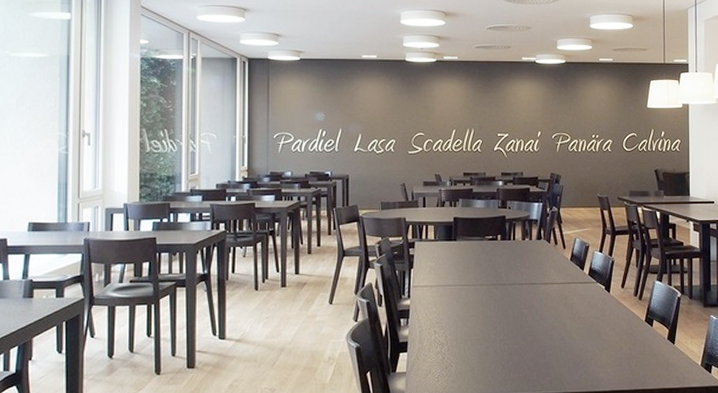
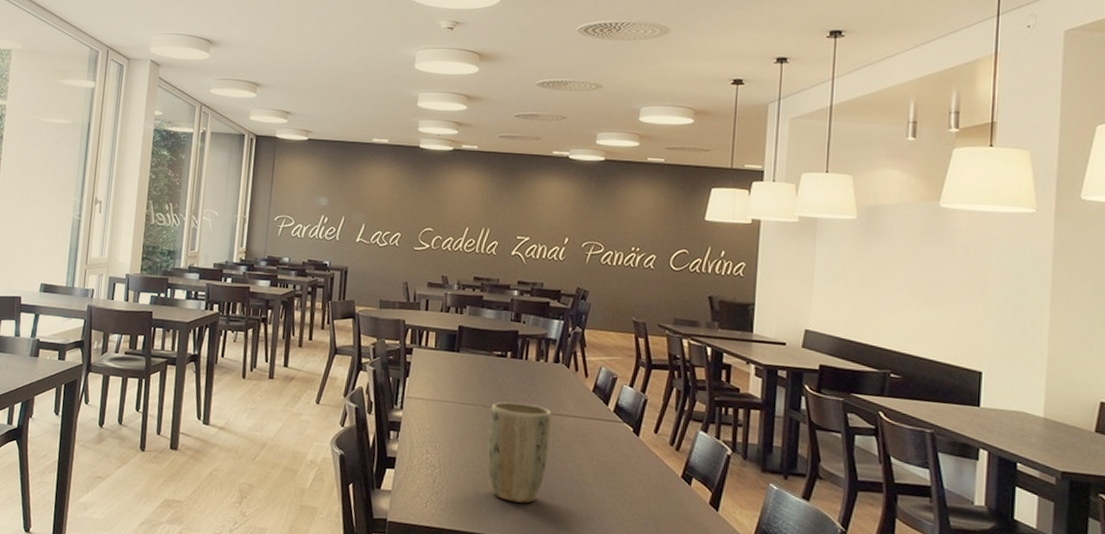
plant pot: none [487,278,540,364] -> present [487,401,552,503]

